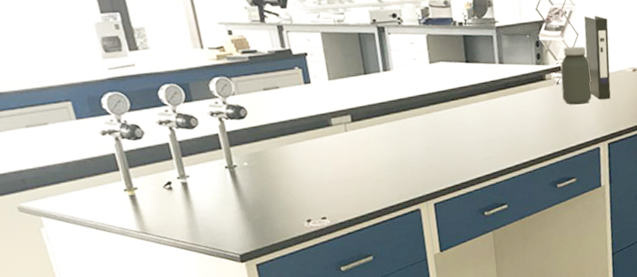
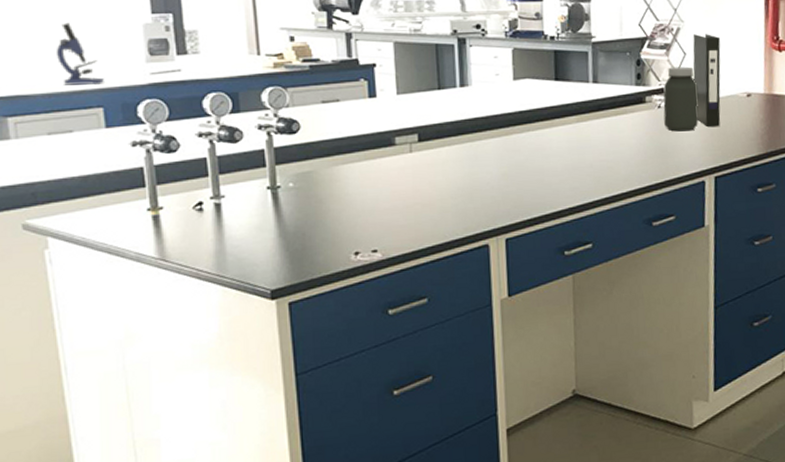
microscope: none [20,24,68,82] -> present [55,22,104,85]

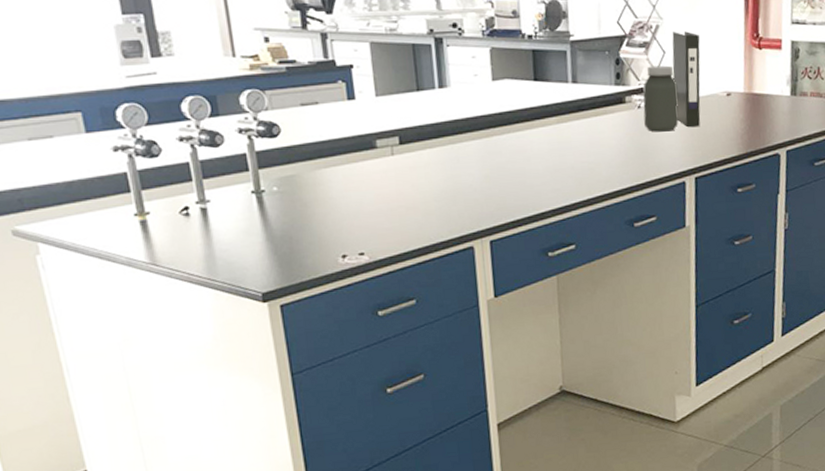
microscope: present [55,22,104,85] -> none [28,24,80,90]

